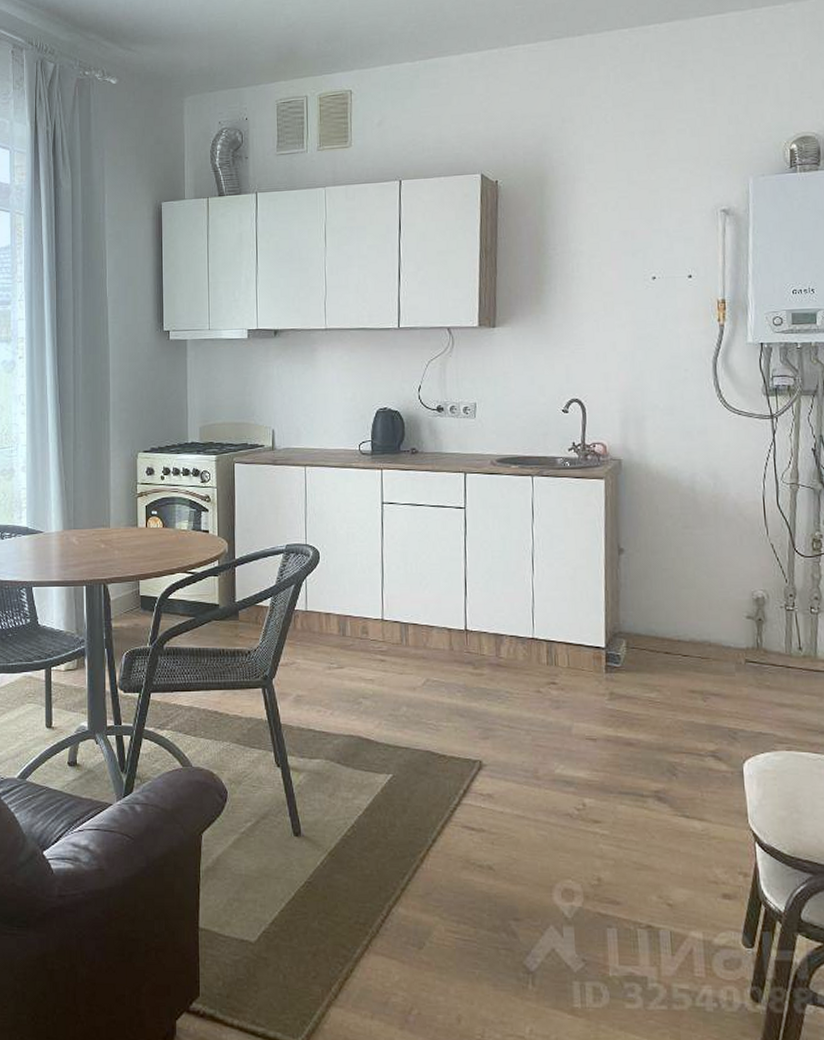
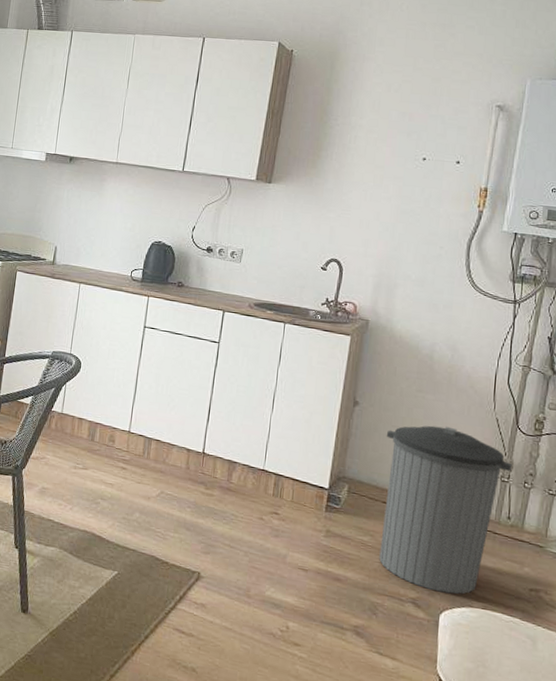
trash can: none [658,560,795,740] -> present [379,425,512,595]

